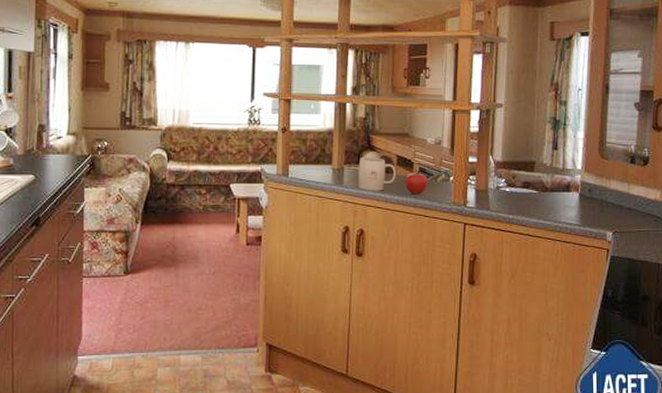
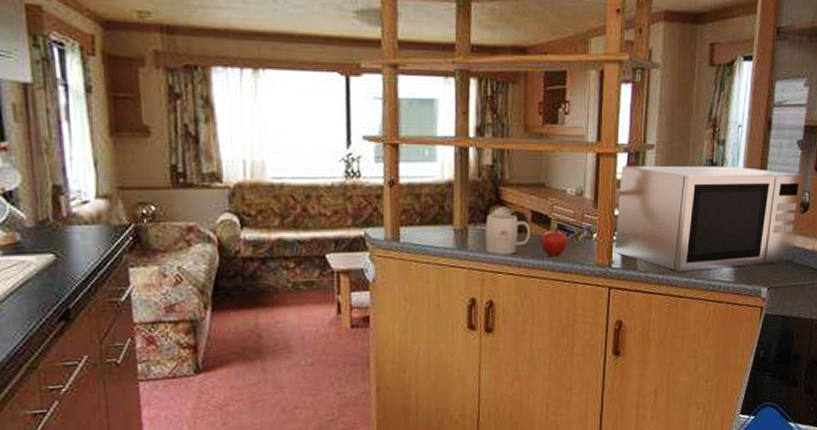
microwave: none [468,120,643,213] -> present [614,165,805,272]

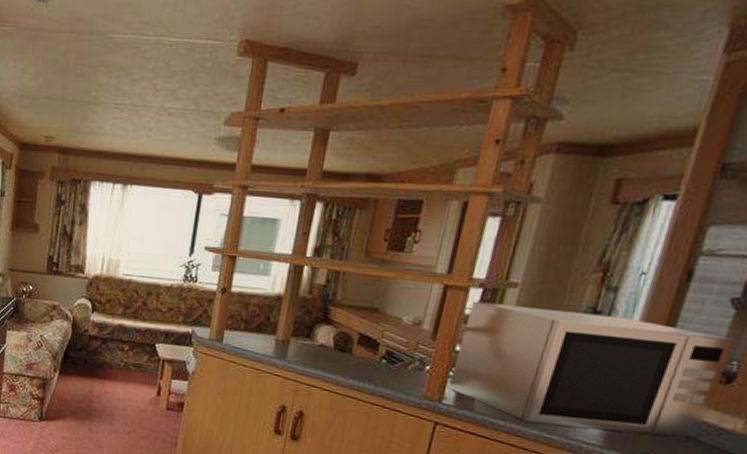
mug: present [484,213,532,255] -> none [304,330,356,372]
fruit: present [541,228,568,257] -> none [364,354,396,382]

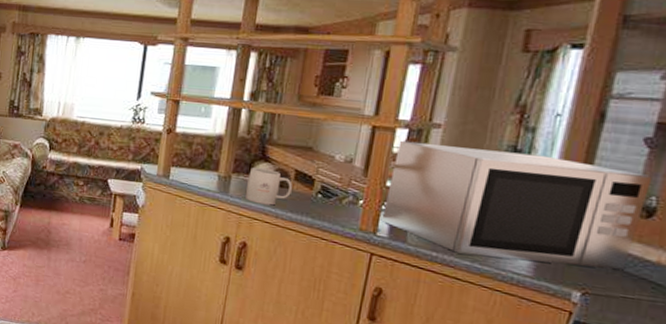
mug: none [304,330,356,372] -> present [245,167,293,206]

